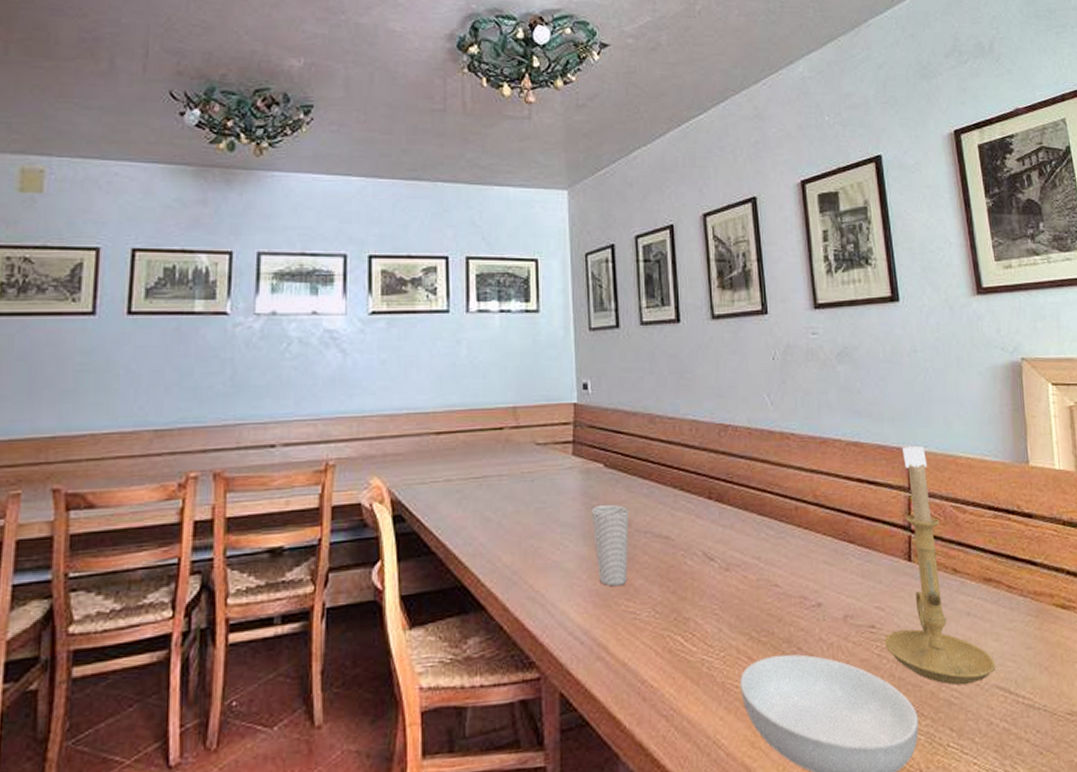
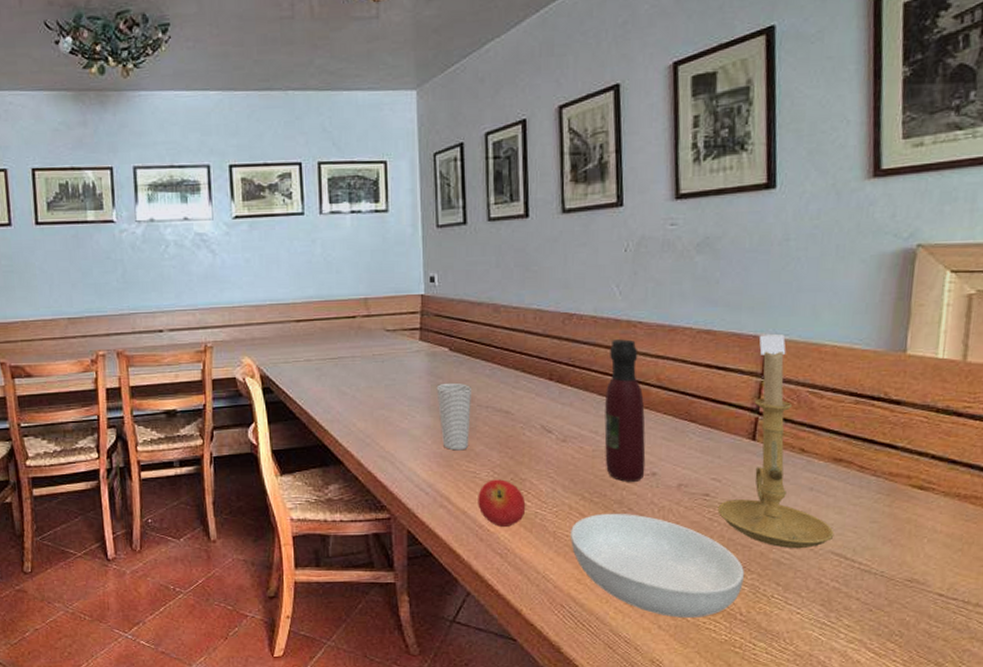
fruit: none [639,620,691,681] -> present [478,479,526,527]
wine bottle: none [765,452,811,616] -> present [604,339,646,482]

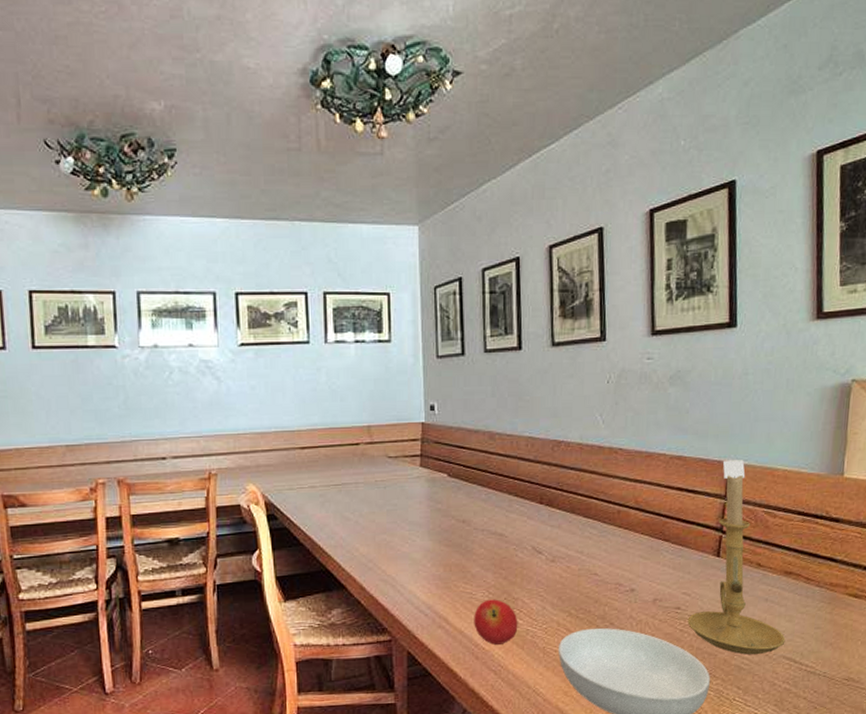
cup: present [436,382,471,451] -> none [436,507,468,573]
wine bottle: present [604,339,646,482] -> none [589,465,626,598]

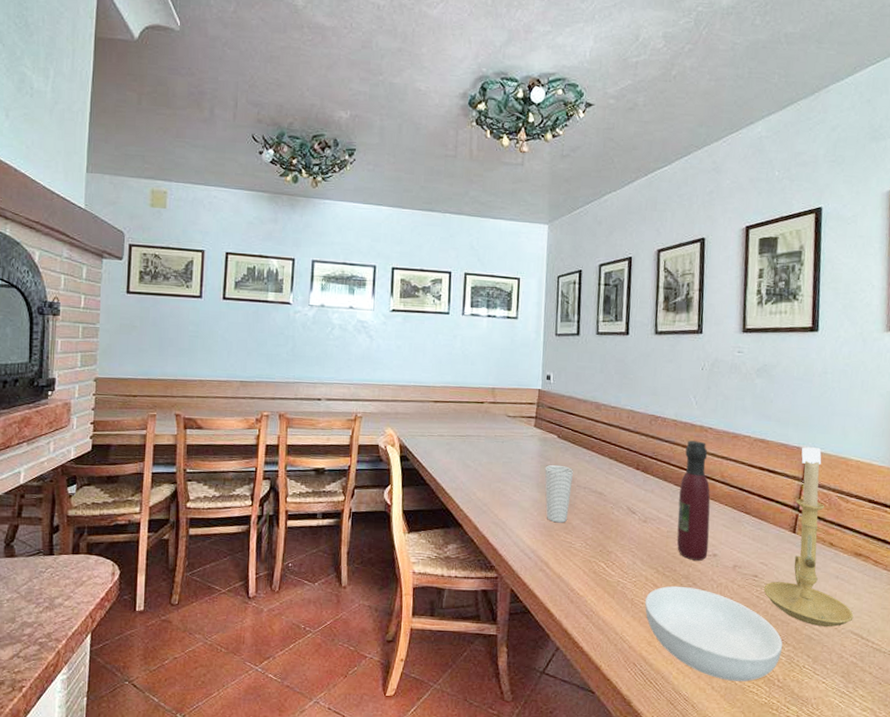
cup: none [436,507,468,573] -> present [544,464,573,523]
fruit: present [474,599,518,645] -> none [571,550,611,592]
wine bottle: none [589,465,626,598] -> present [676,440,711,561]

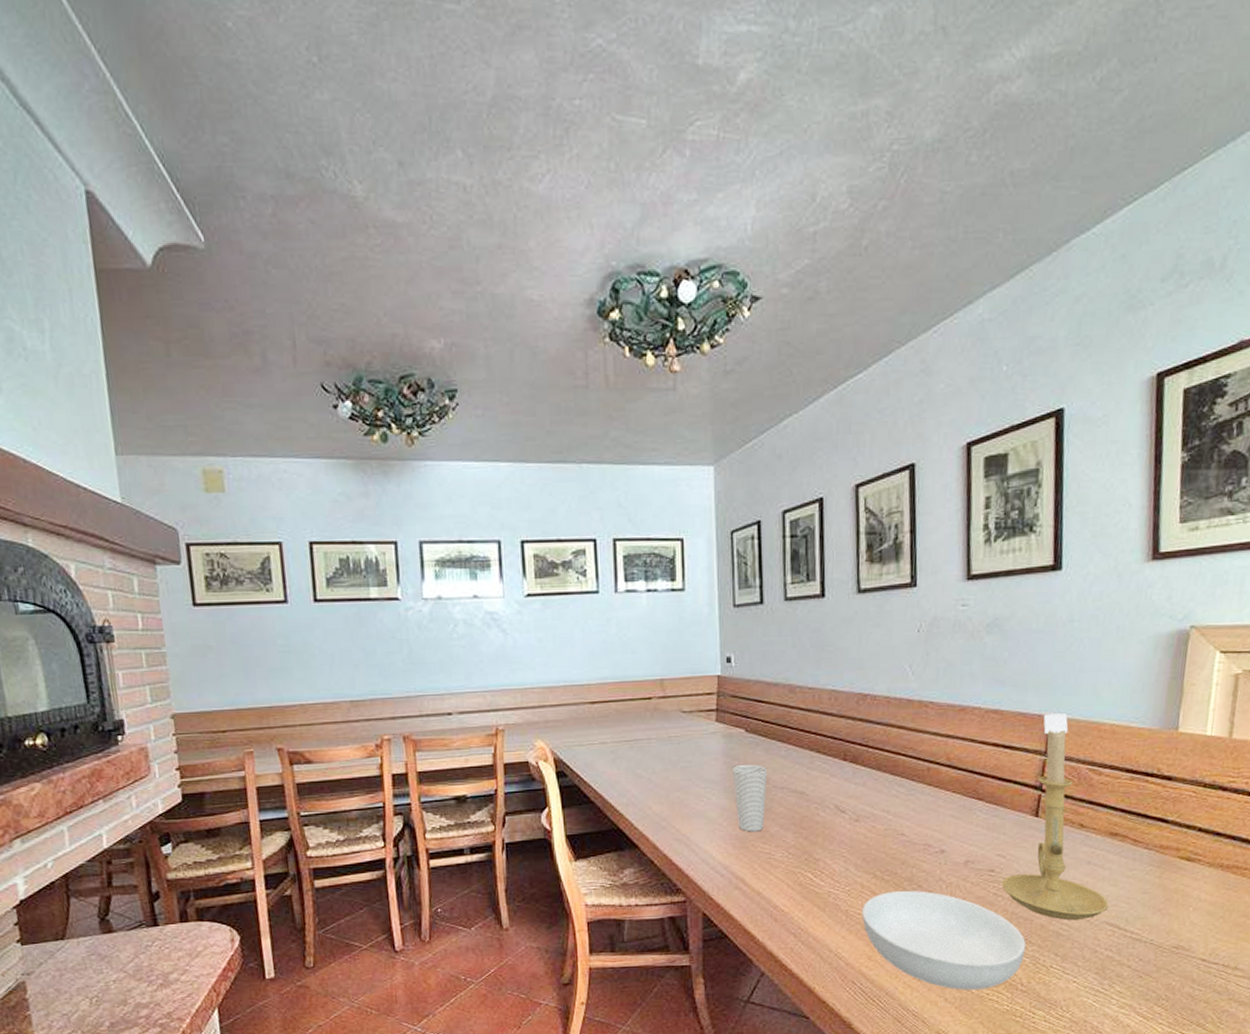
wine bottle: present [676,440,711,561] -> none [896,719,935,860]

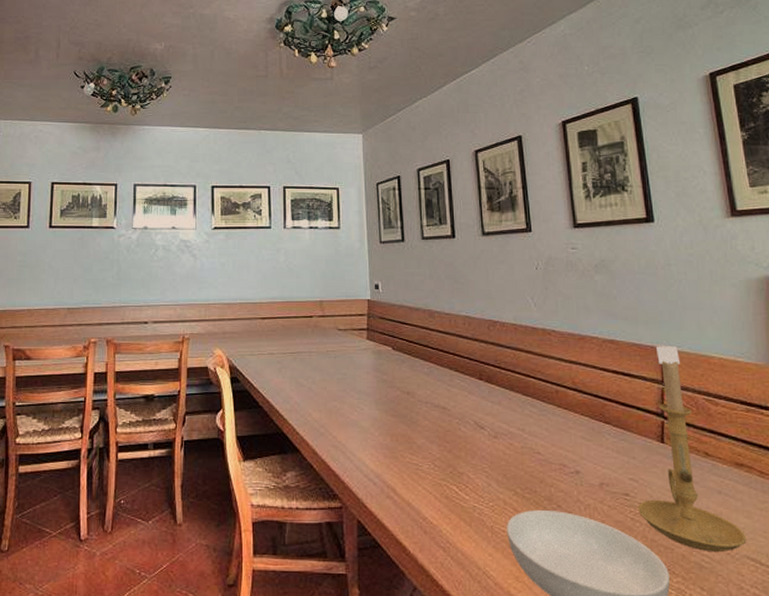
cup: present [732,764,767,832] -> none [382,379,413,443]

